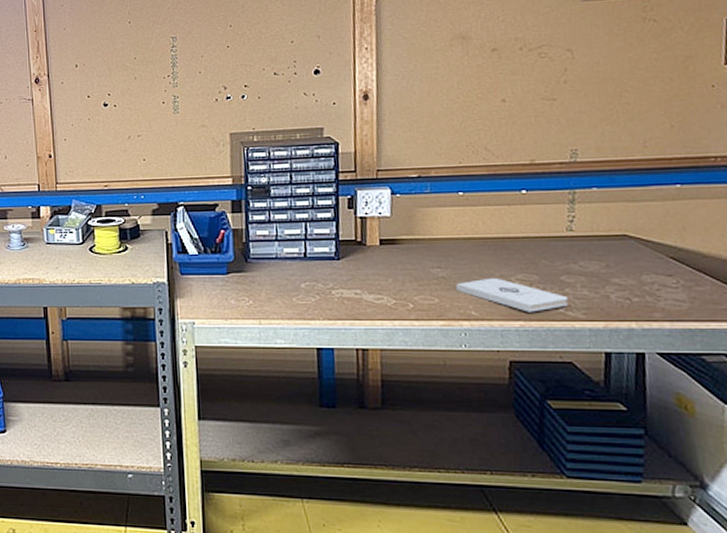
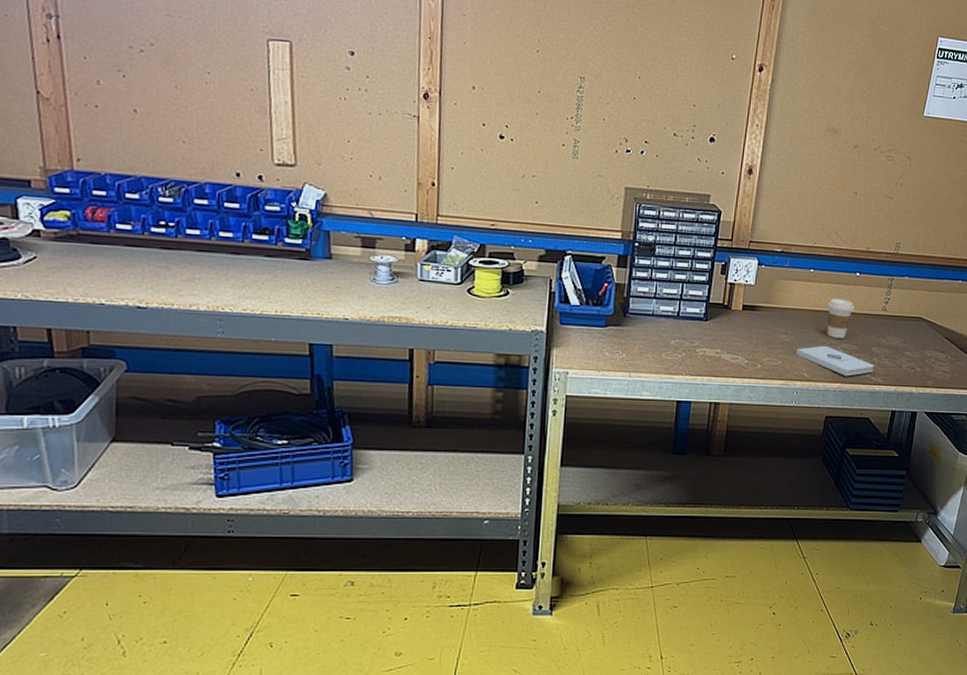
coffee cup: none [488,222,526,268] -> present [827,298,854,338]

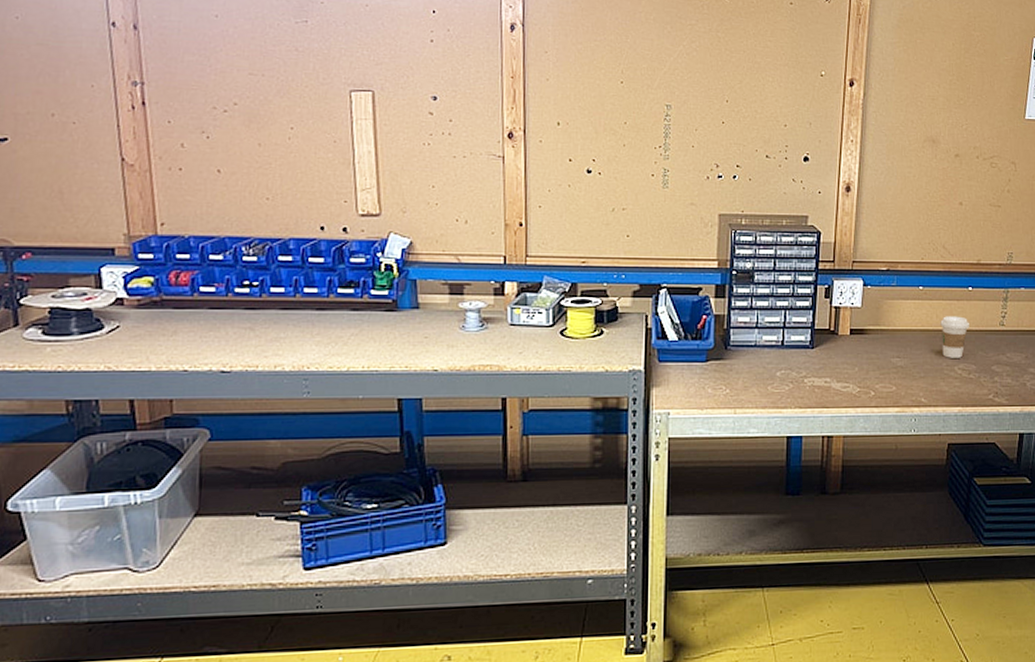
notepad: present [796,345,874,377] -> none [911,367,996,399]

